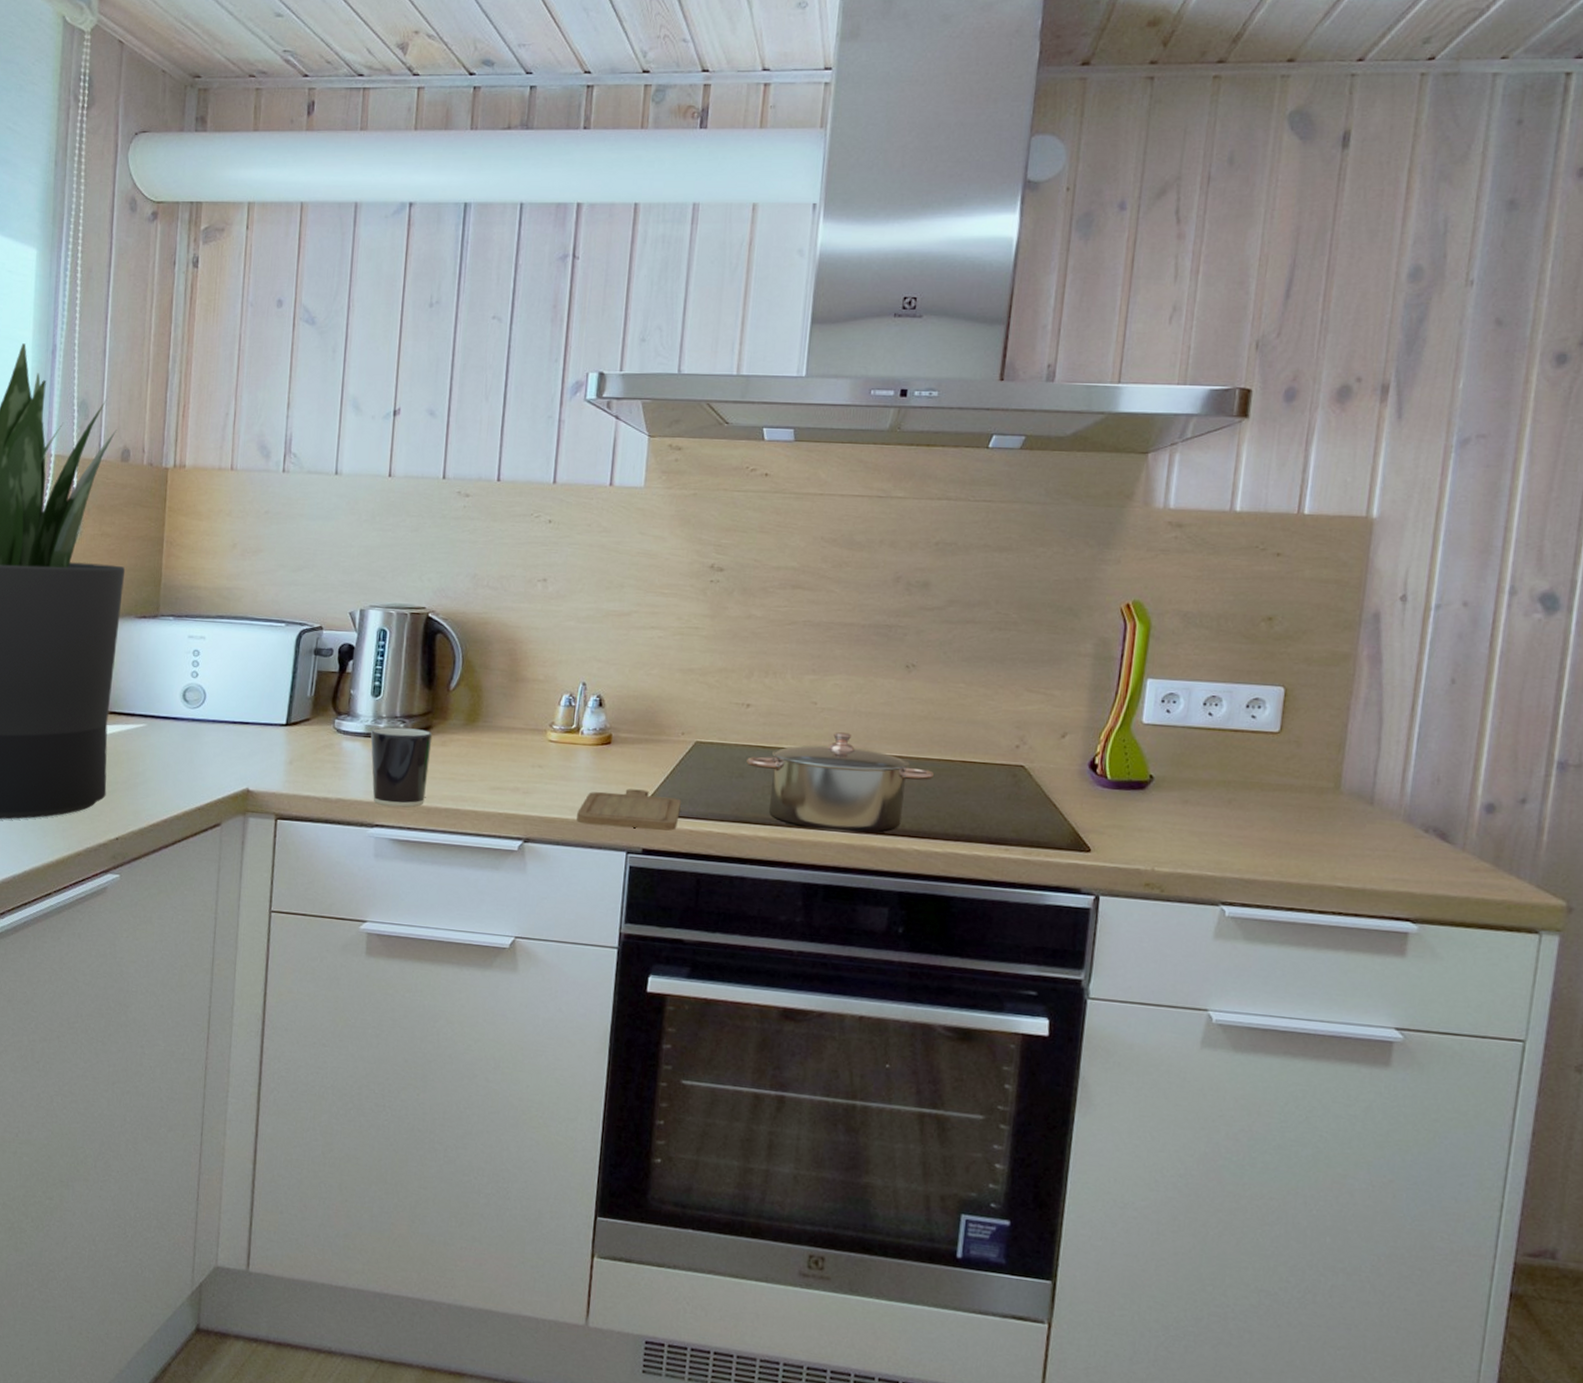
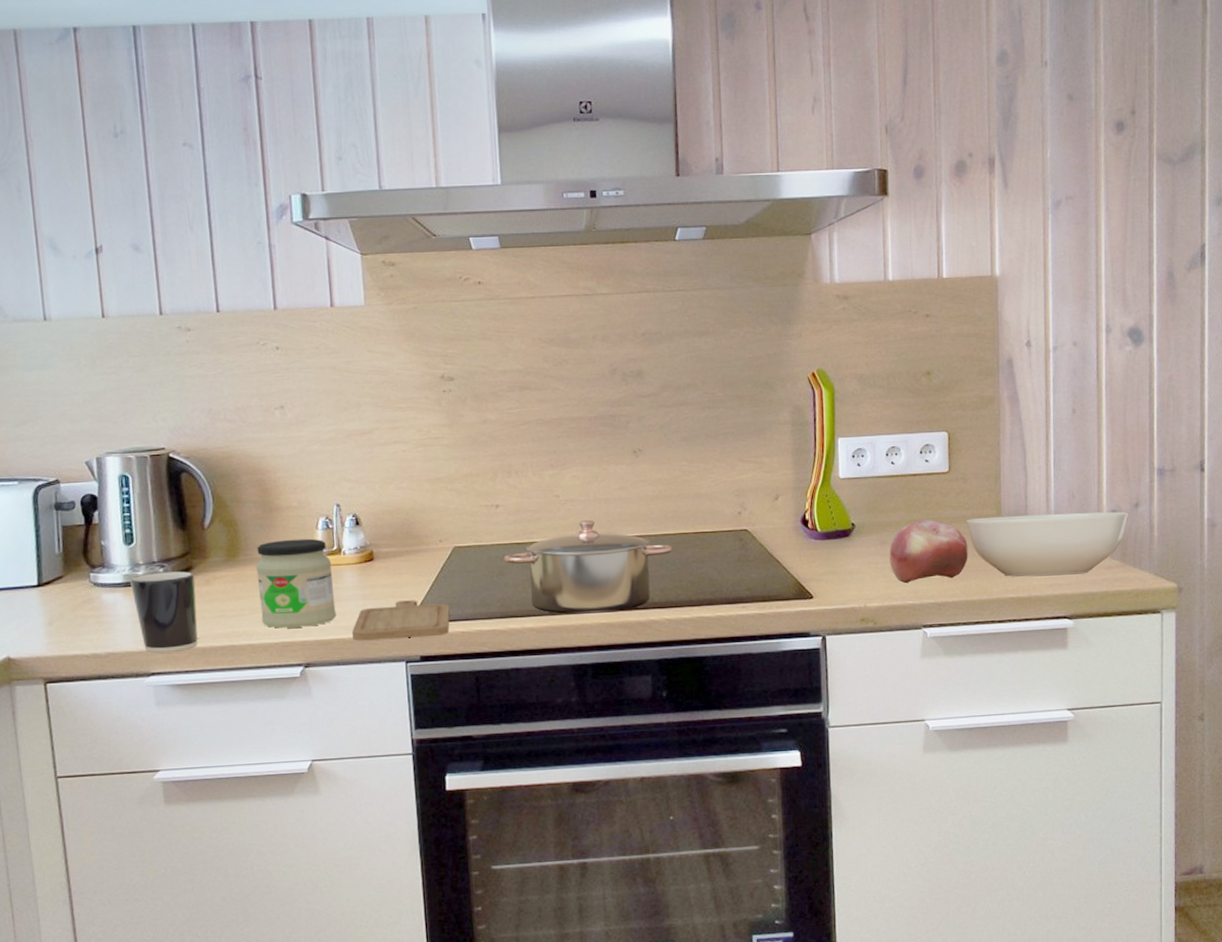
jar: none [489,711,568,802] -> present [256,538,336,628]
fruit: none [1189,782,1293,854] -> present [889,519,968,584]
bowl: none [1292,789,1512,873] -> present [965,511,1130,578]

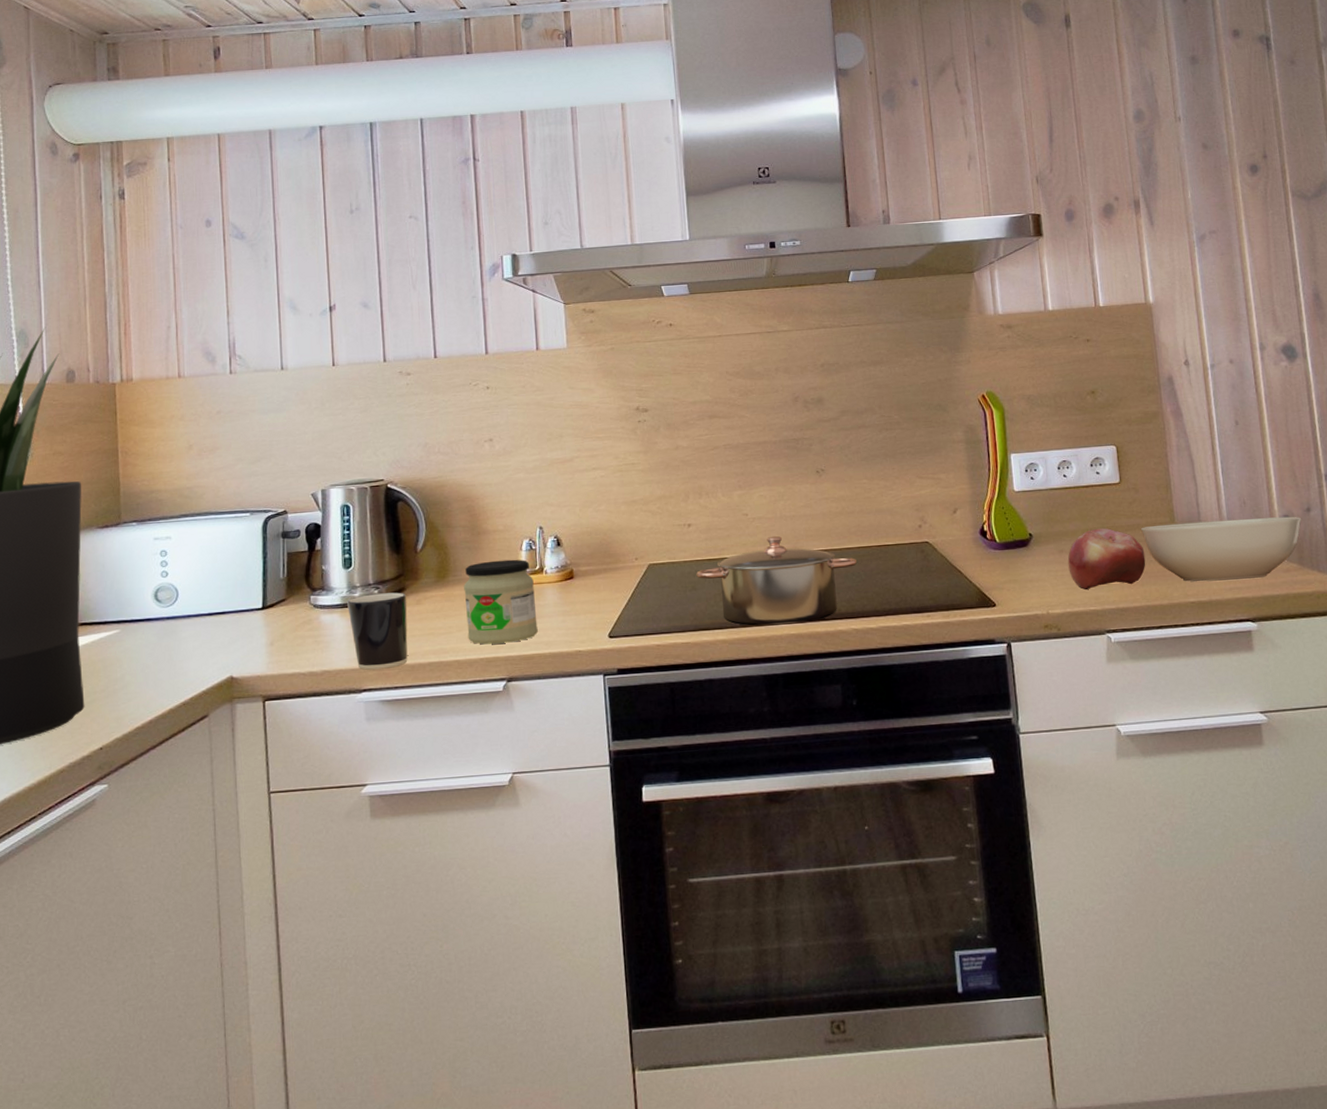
chopping board: present [352,600,450,641] -> none [553,615,646,656]

